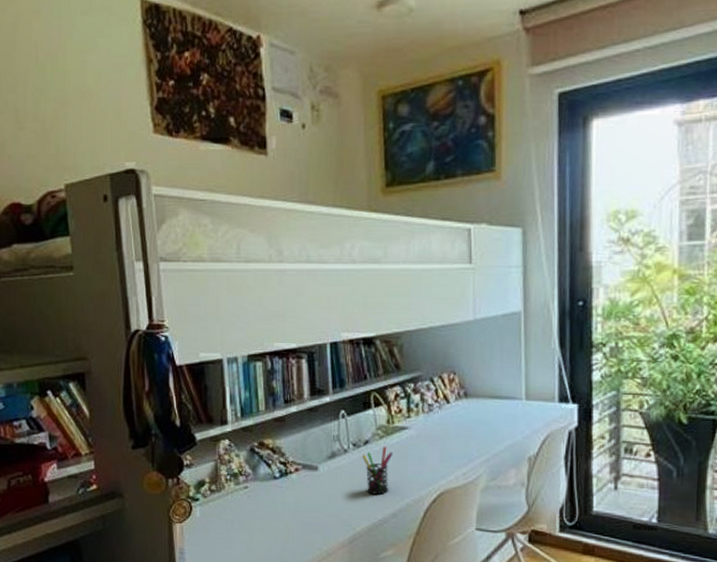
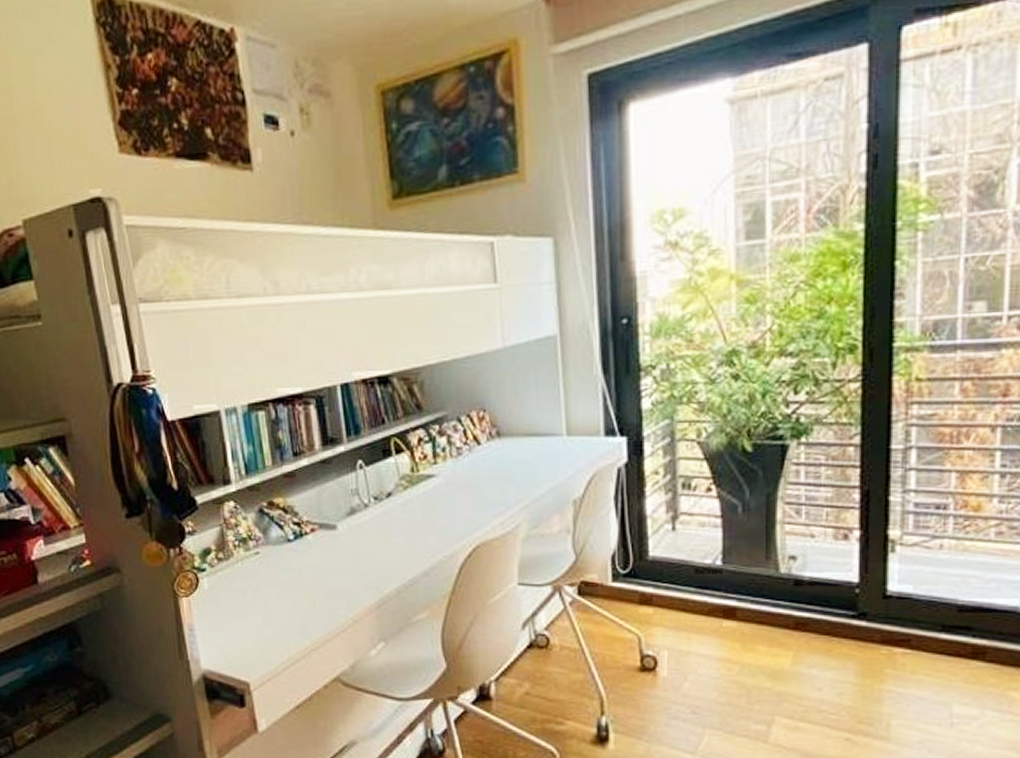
pen holder: present [362,446,393,495] -> none [385,497,420,552]

